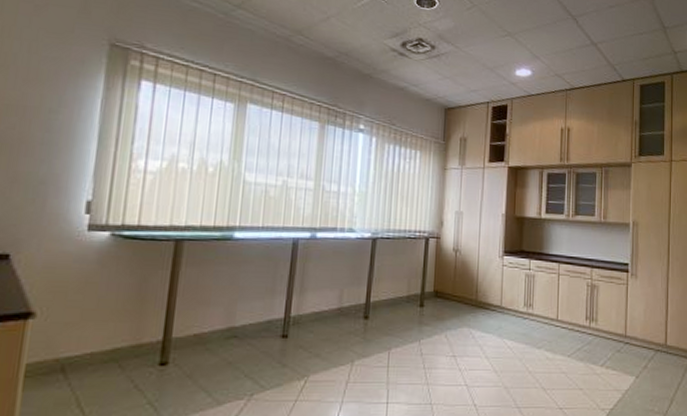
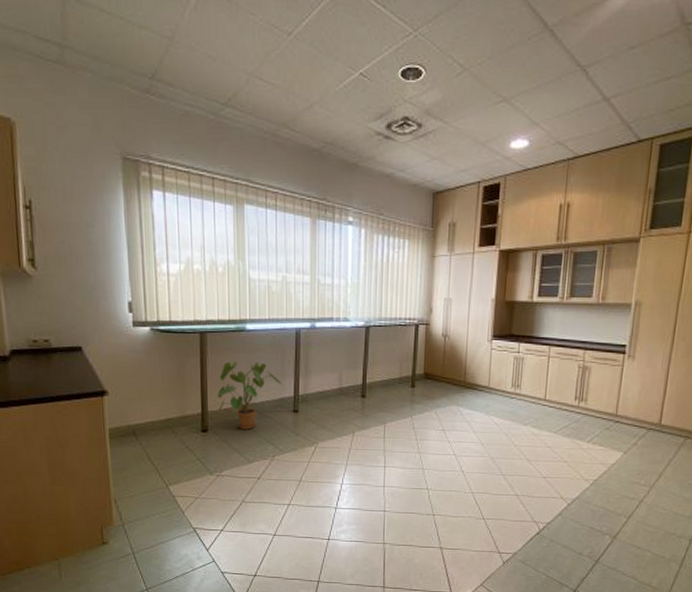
house plant: none [184,275,271,361] -> present [216,361,282,430]

